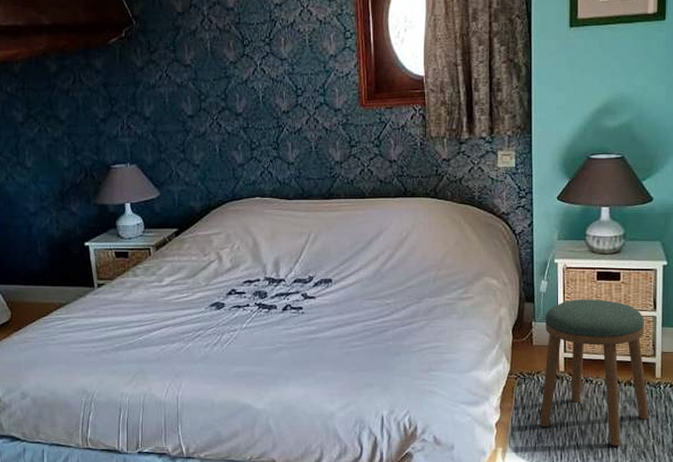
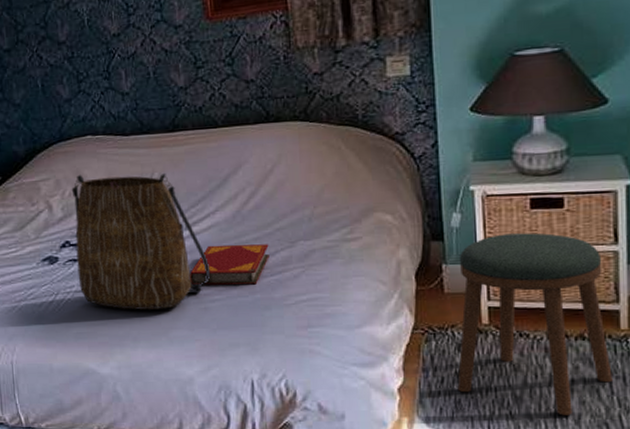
tote bag: none [239,231,353,354] -> present [71,173,211,311]
hardback book: none [336,298,401,334] -> present [190,244,269,285]

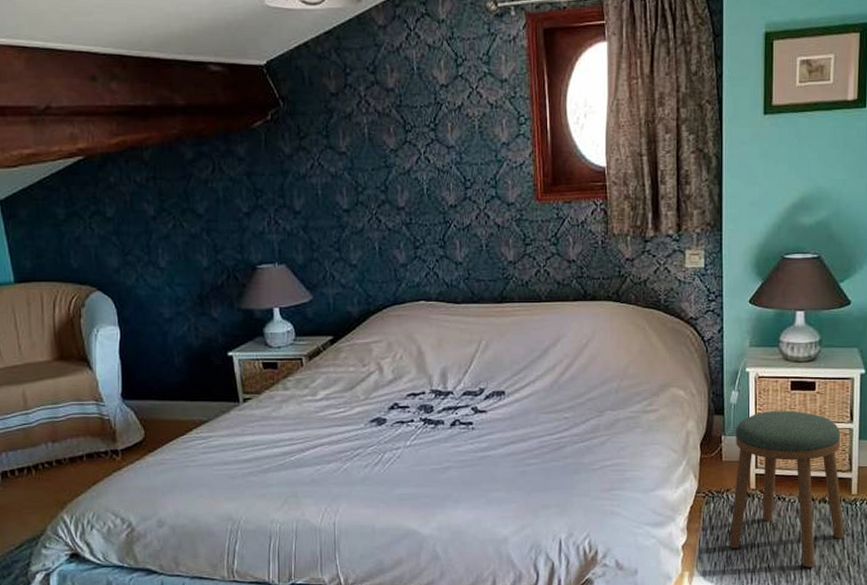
tote bag: present [71,173,211,311] -> none [402,339,528,473]
hardback book: present [190,244,269,285] -> none [510,412,581,450]

